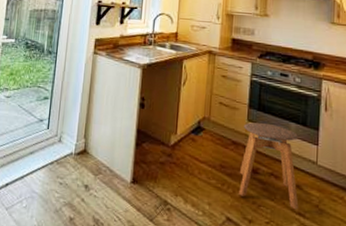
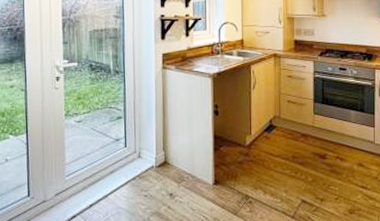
stool: present [239,122,299,210] -> none [309,113,362,184]

